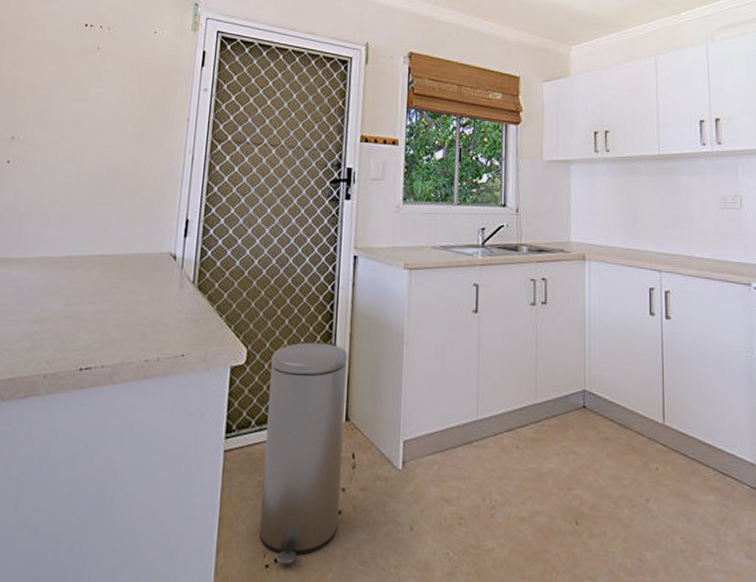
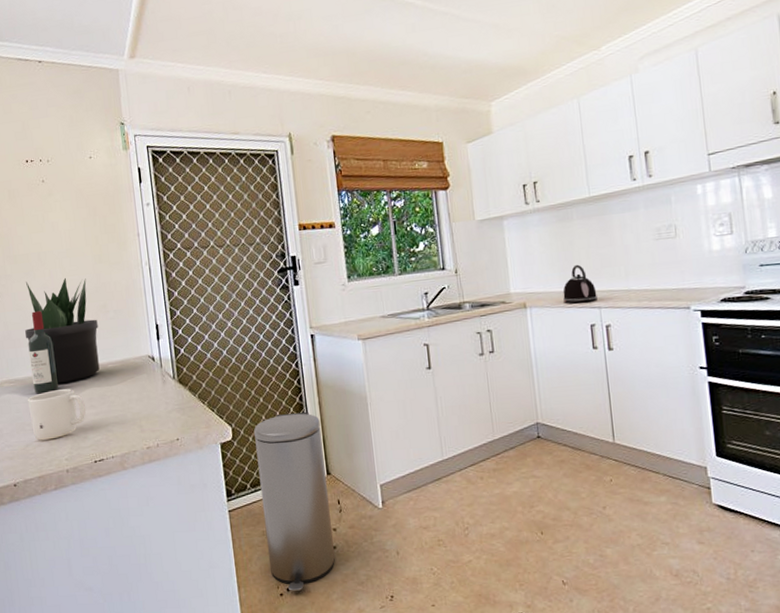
mug: none [15,277,86,336] -> present [28,388,86,441]
wine bottle: none [29,185,67,280] -> present [28,311,59,394]
planter: none [36,151,122,272] -> present [25,277,100,384]
kettle: none [624,222,660,264] -> present [563,264,599,304]

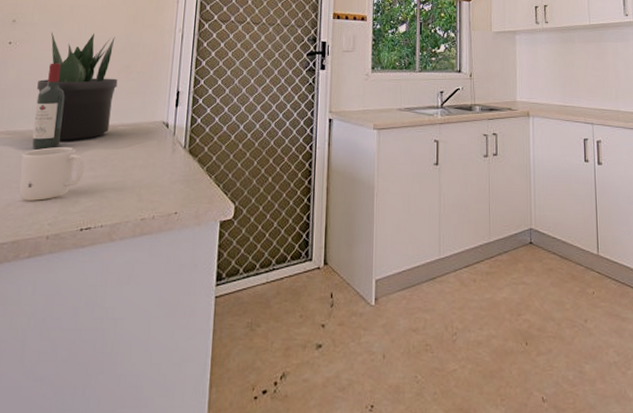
pedal bin: present [254,411,335,592] -> none [248,196,325,396]
kettle: present [563,264,599,304] -> none [562,82,592,118]

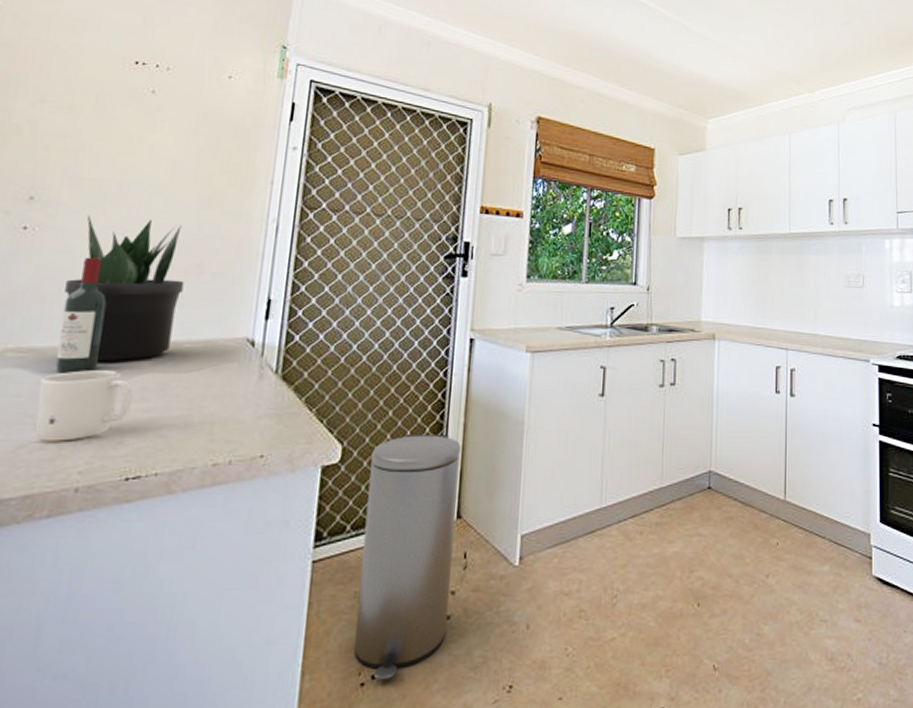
pedal bin: none [248,196,325,396] -> present [353,434,461,681]

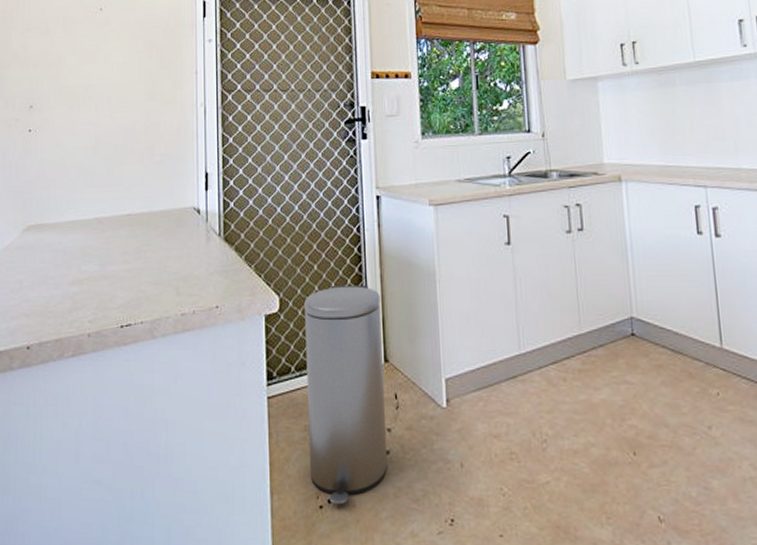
mug: present [34,369,134,441] -> none [54,238,118,297]
wine bottle: present [55,257,109,373] -> none [62,149,92,243]
planter: present [65,215,184,363] -> none [62,114,142,233]

